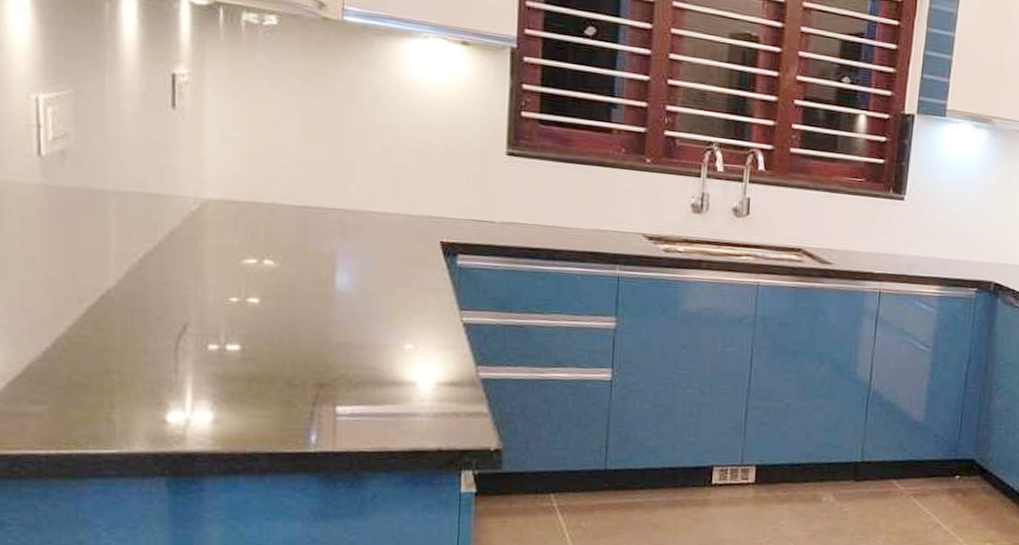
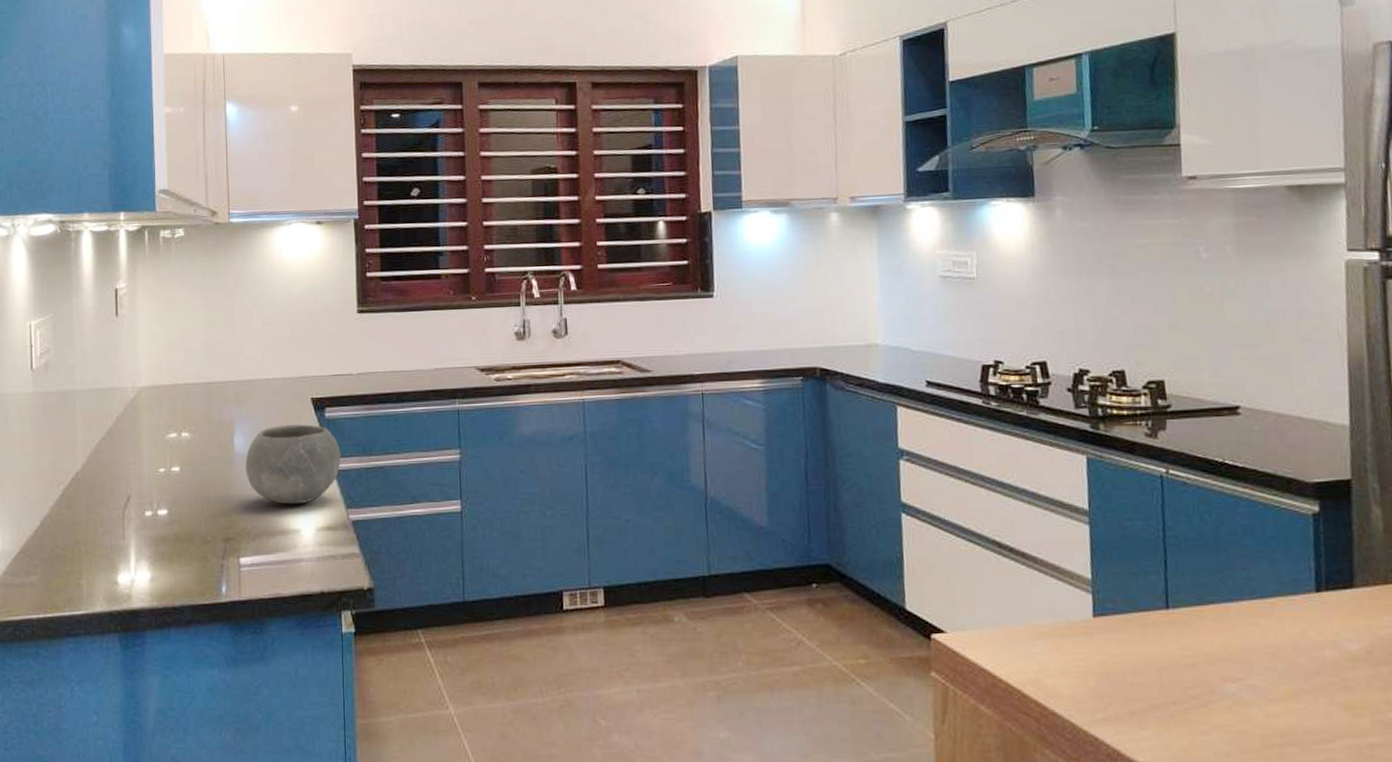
bowl: none [349,266,474,355] -> present [245,424,341,505]

